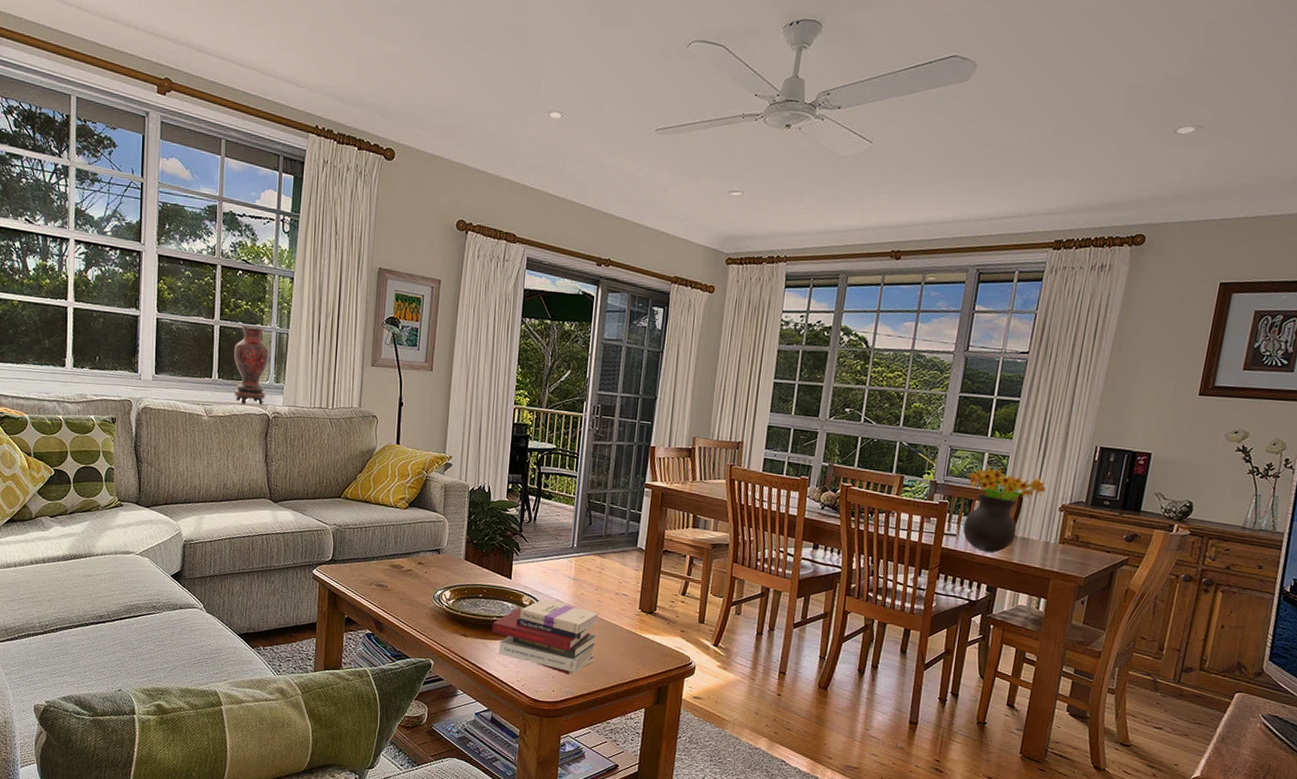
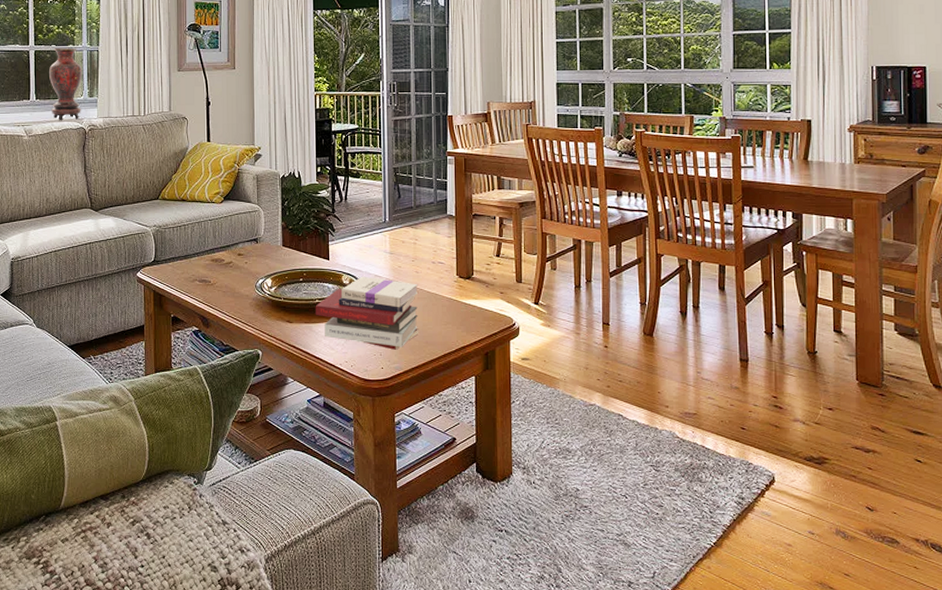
flower arrangement: present [962,465,1046,553] -> none [755,96,831,180]

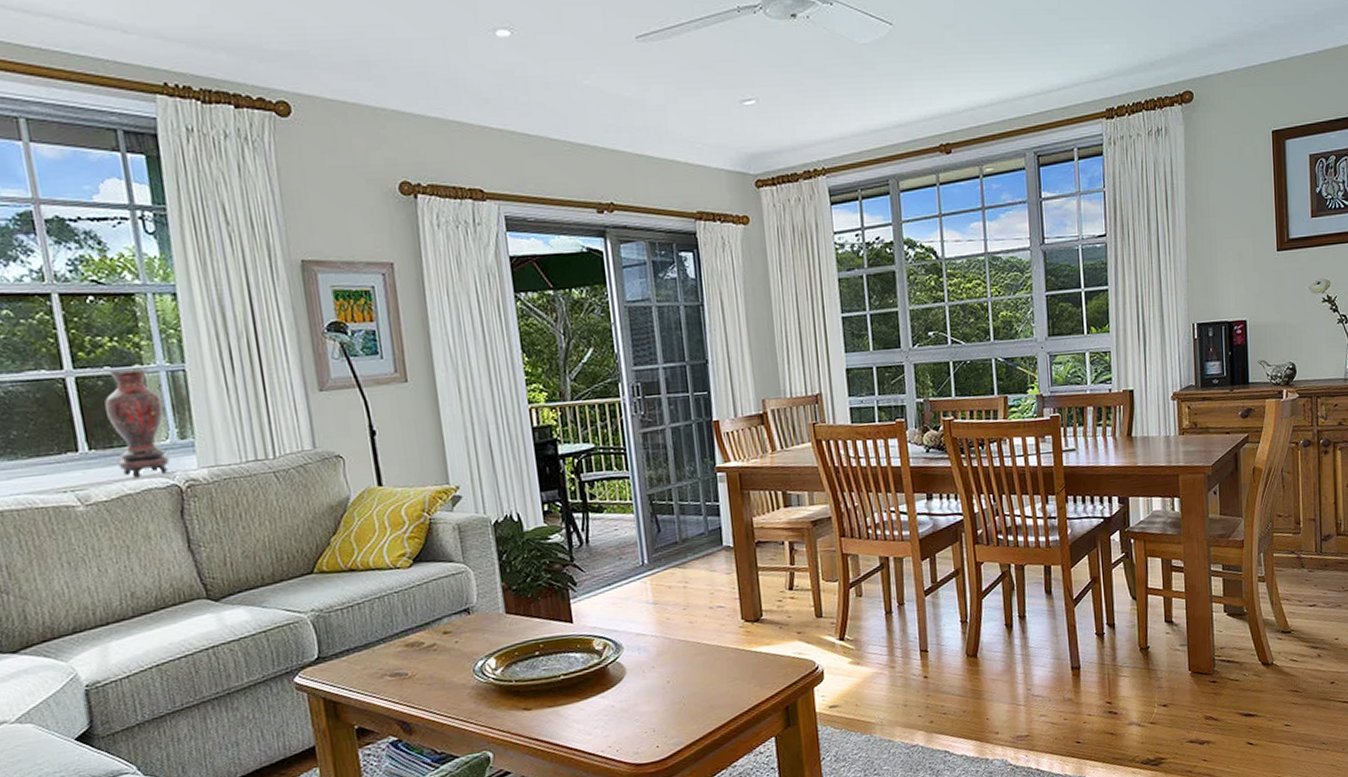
books: present [315,276,419,350] -> none [560,636,701,722]

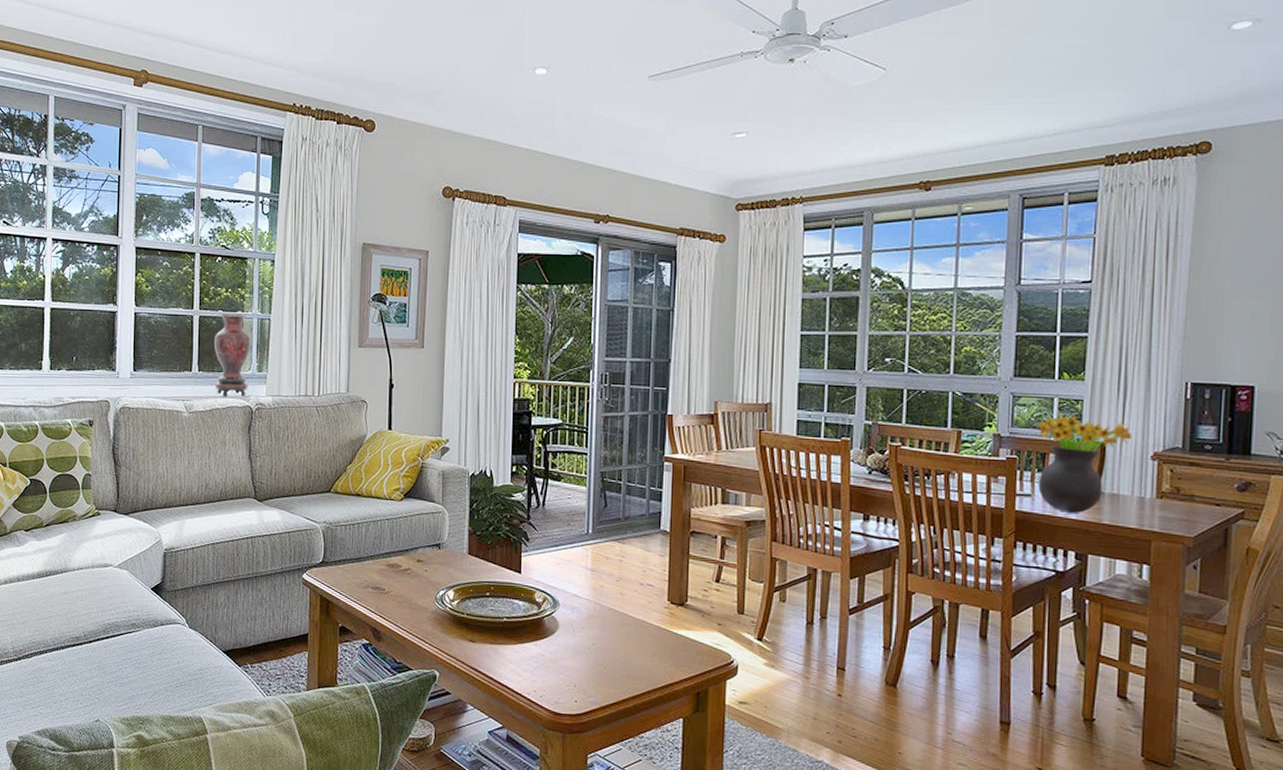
flower arrangement: none [1074,366,1154,461] -> present [1037,412,1132,513]

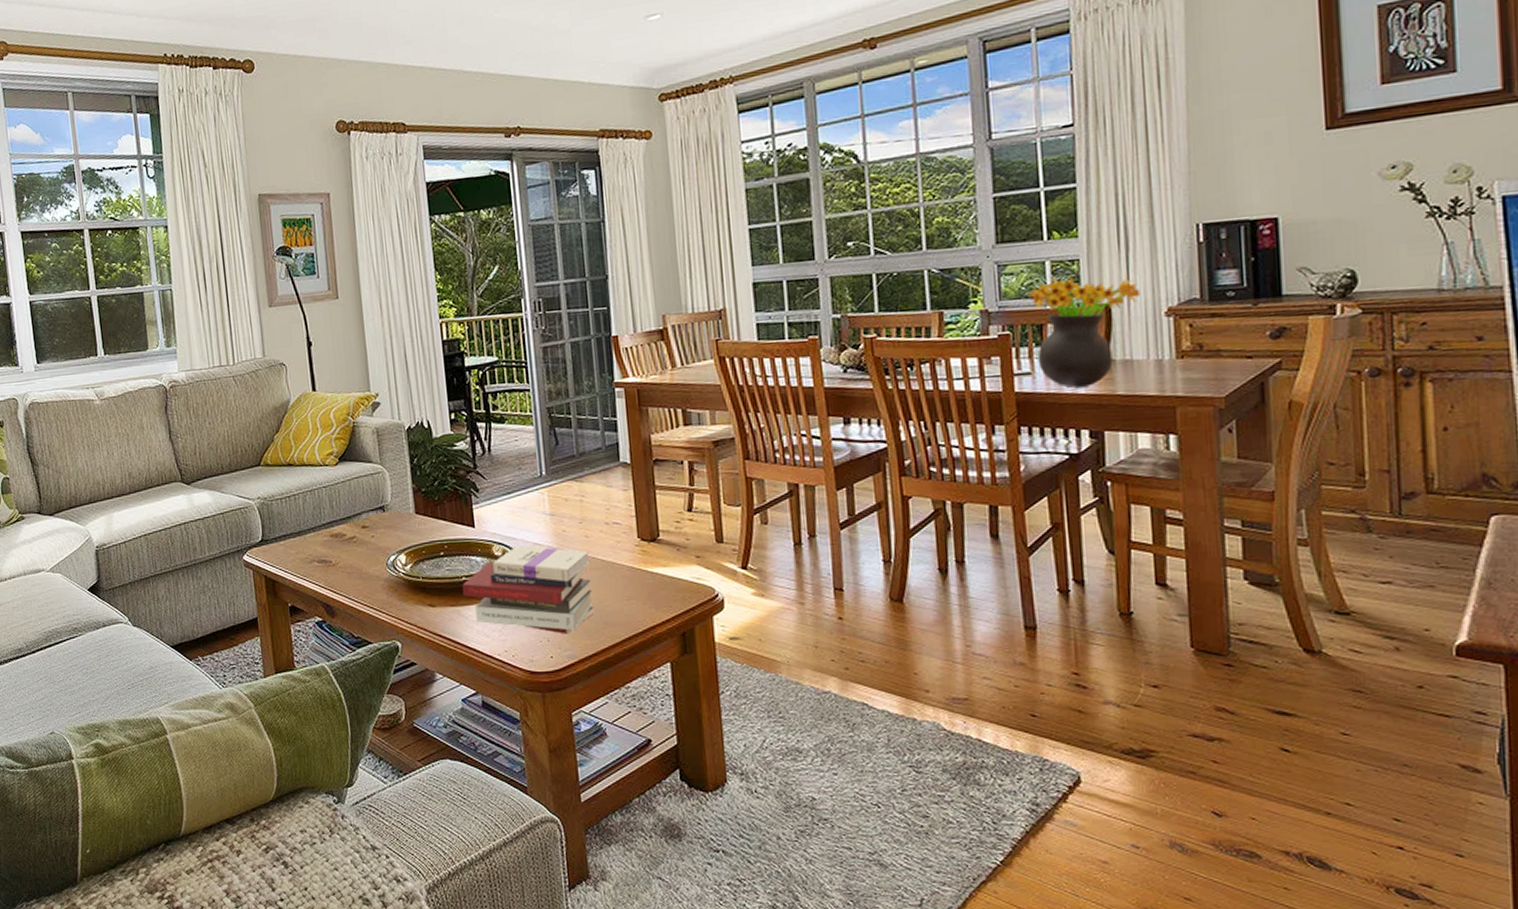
vase: present [214,314,252,397] -> none [116,289,159,378]
books: none [502,594,623,682] -> present [461,545,595,634]

